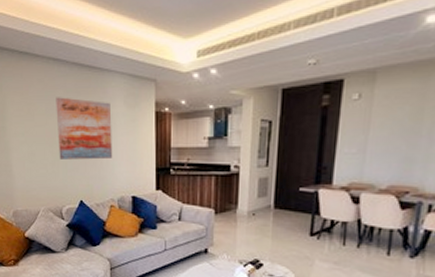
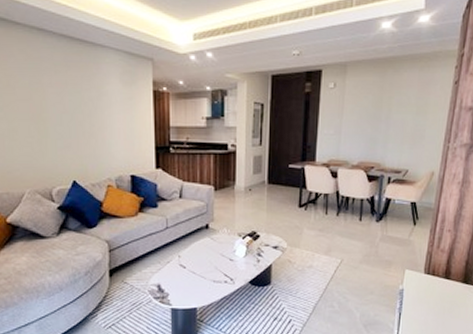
wall art: present [56,97,113,160] -> none [41,70,109,138]

